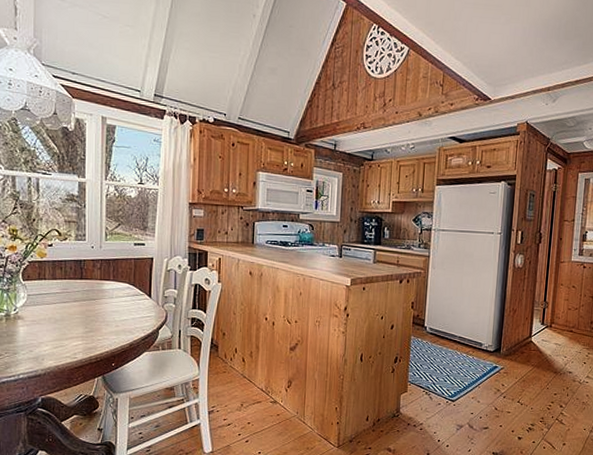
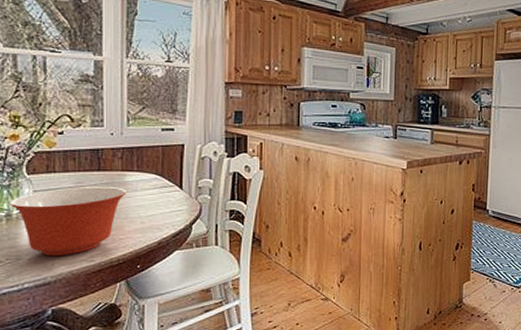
mixing bowl: none [8,293,104,352] -> present [9,187,126,257]

